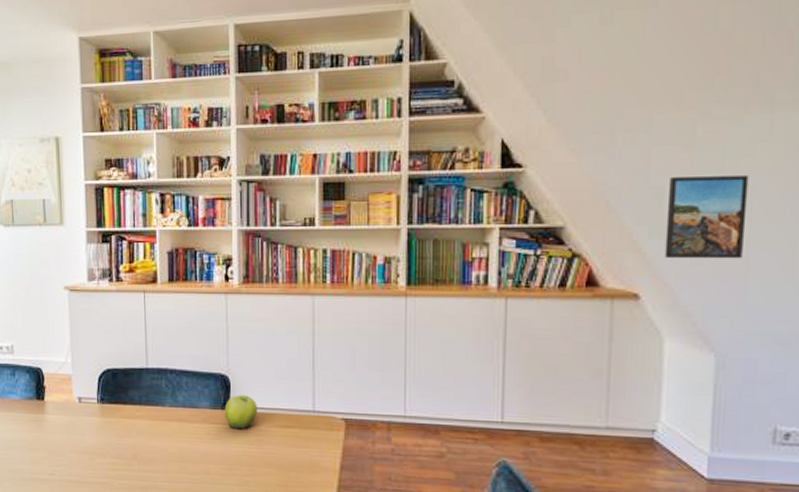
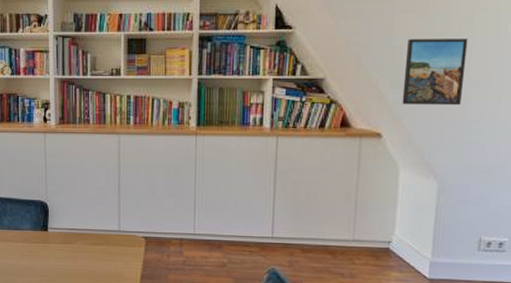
fruit: present [224,394,257,430] -> none [43,218,72,247]

